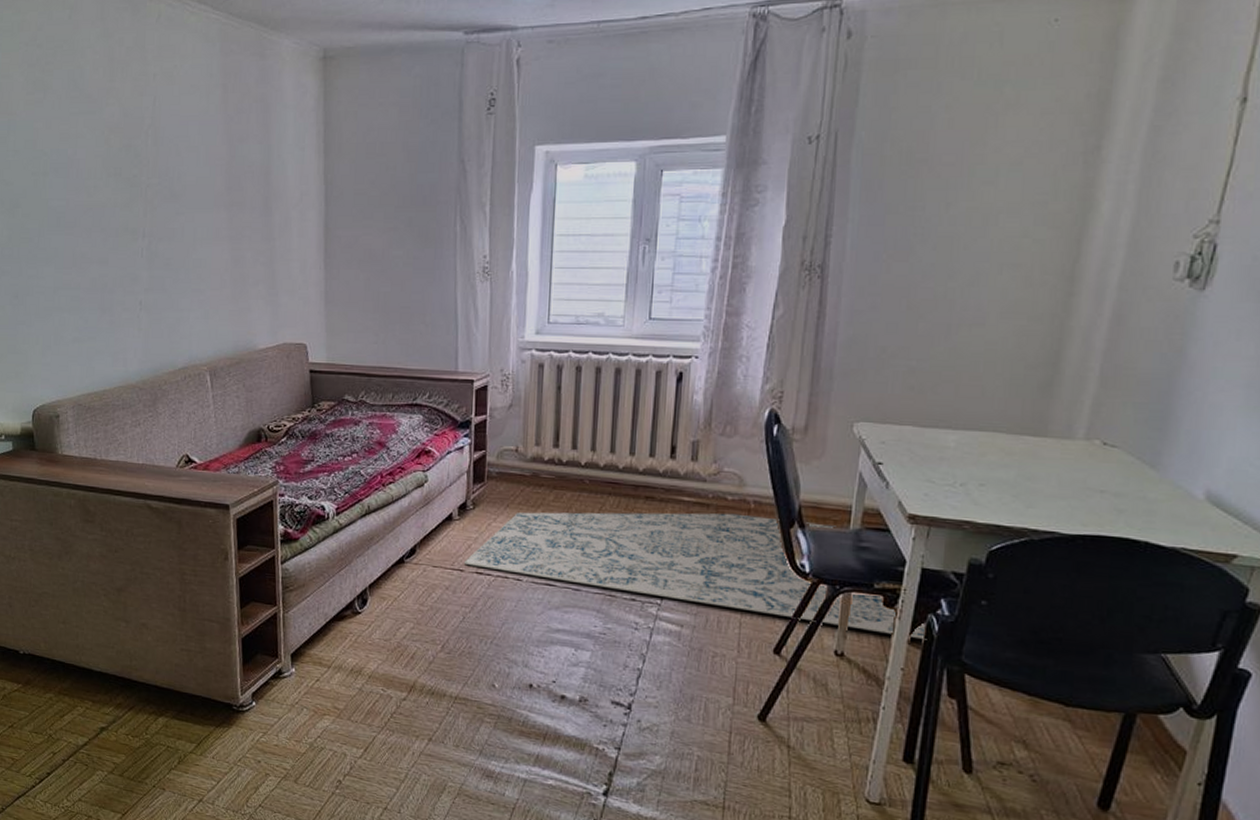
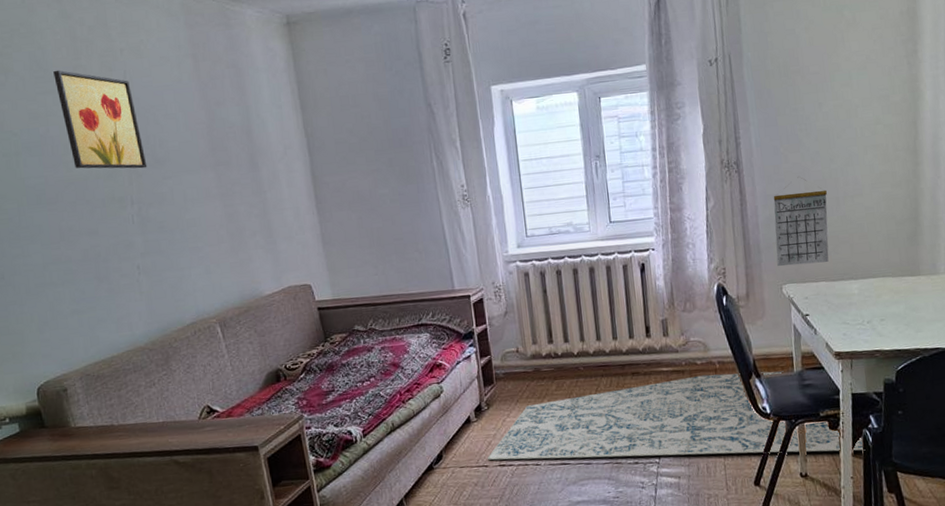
wall art: none [88,91,163,201] -> present [53,70,147,169]
calendar: none [852,292,936,402] -> present [773,177,829,267]

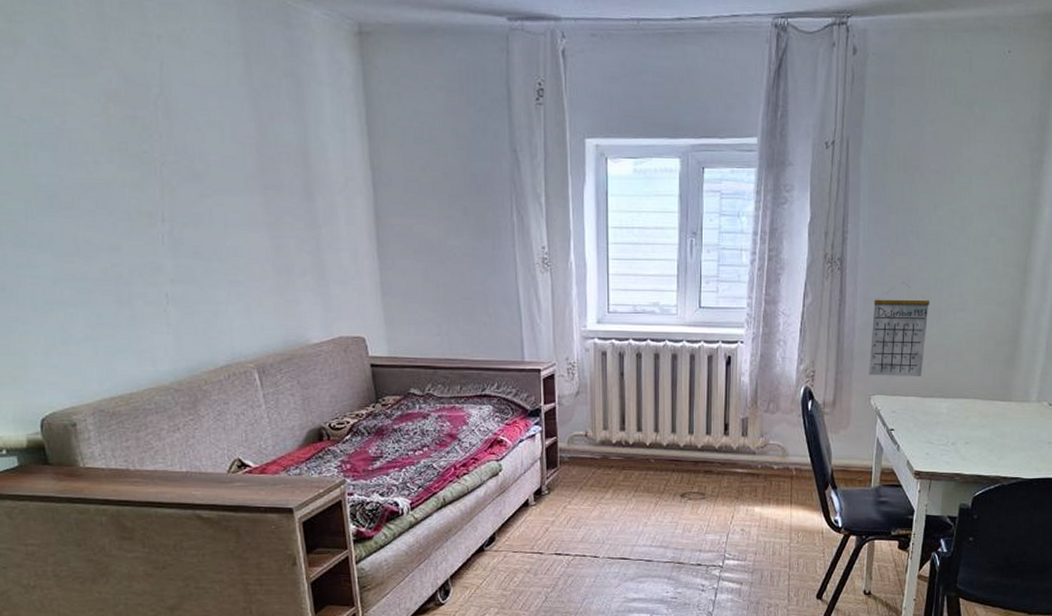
wall art: present [53,70,147,169] -> none [74,50,183,182]
rug: present [487,371,866,461] -> none [542,481,932,574]

